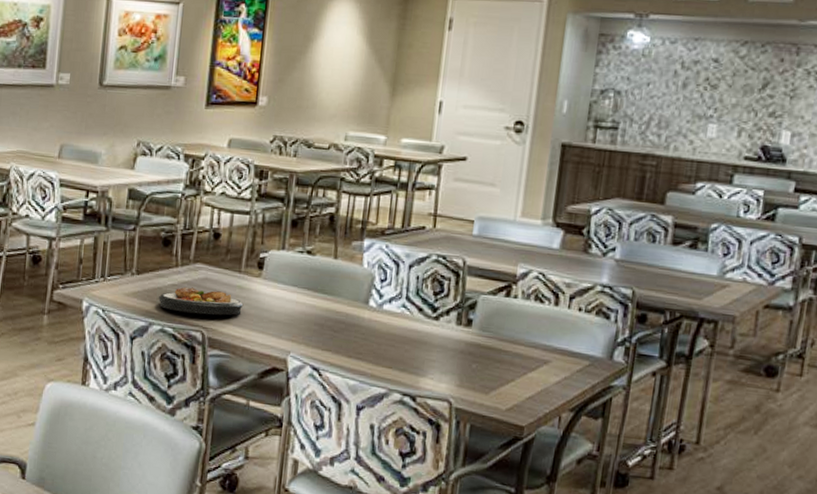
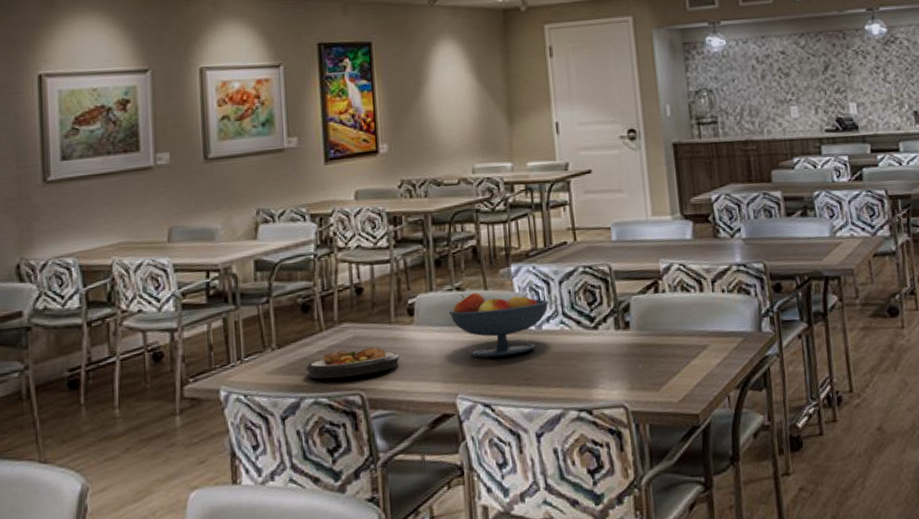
fruit bowl: none [296,259,396,327] -> present [449,293,550,358]

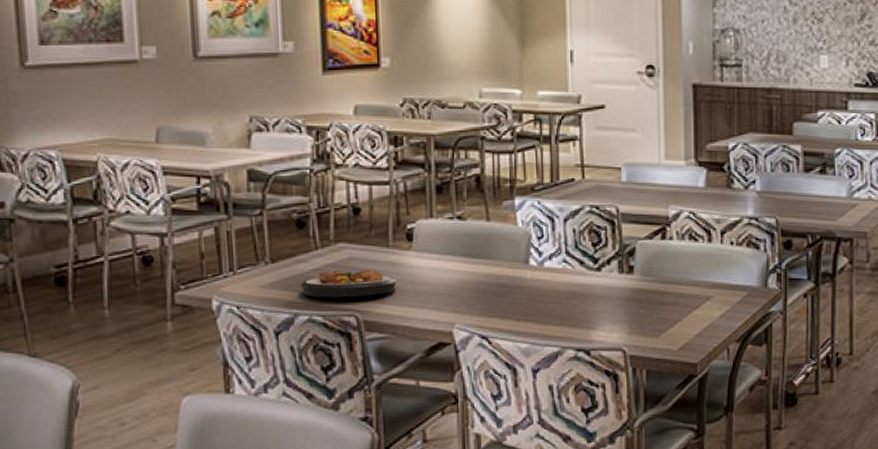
fruit bowl: present [449,293,550,358] -> none [449,224,553,290]

